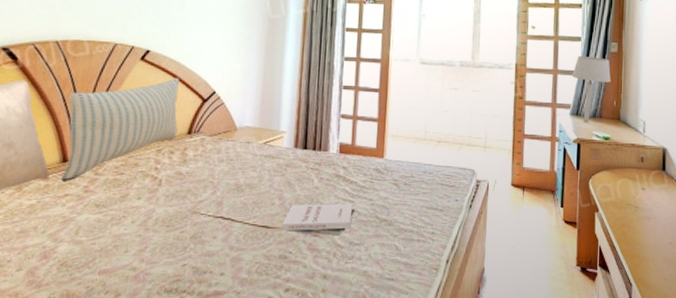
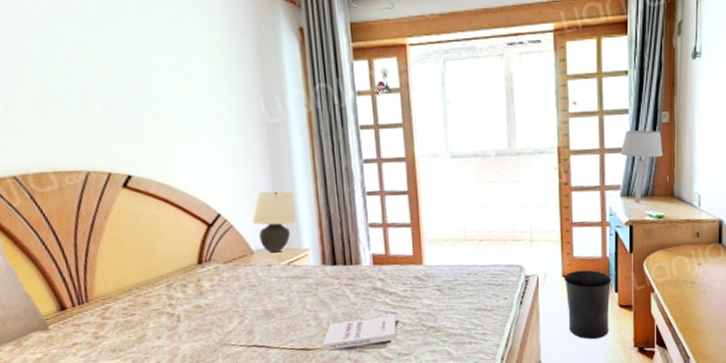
pillow: present [61,77,179,183] -> none [47,203,186,332]
table lamp: none [241,76,281,132] -> present [252,191,298,253]
waste bin: none [513,181,558,252] -> present [565,270,612,339]

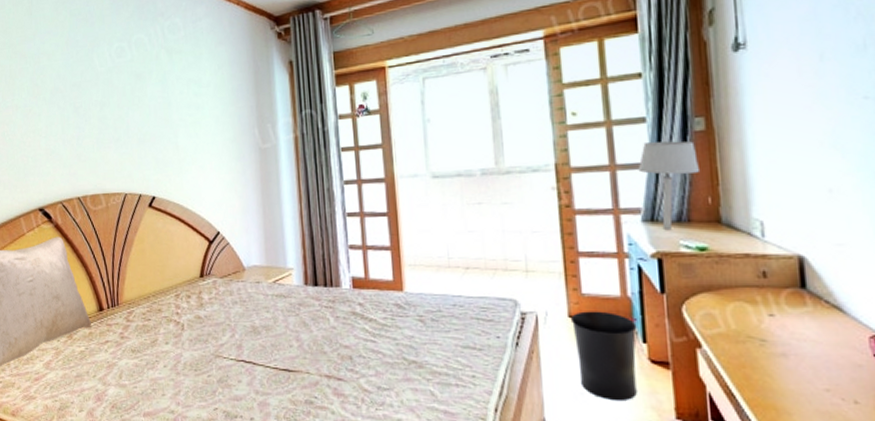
table lamp: present [252,191,298,253] -> none [245,211,284,270]
books: present [322,315,400,352] -> none [303,344,379,379]

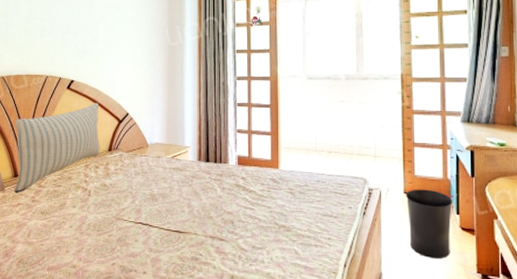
pillow: none [95,221,191,330] -> present [14,102,100,194]
table lamp: present [638,140,701,229] -> none [460,63,504,129]

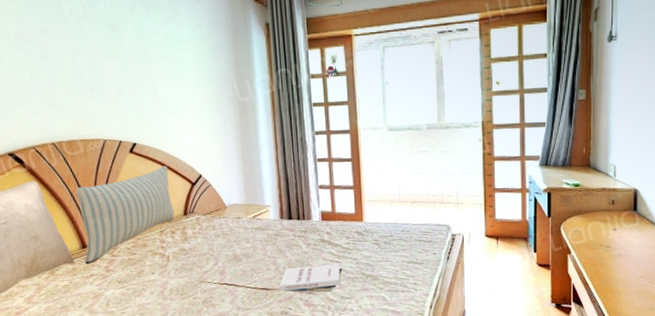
books: none [192,211,256,240] -> present [279,264,343,292]
waste bin: present [406,189,453,258] -> none [487,231,531,293]

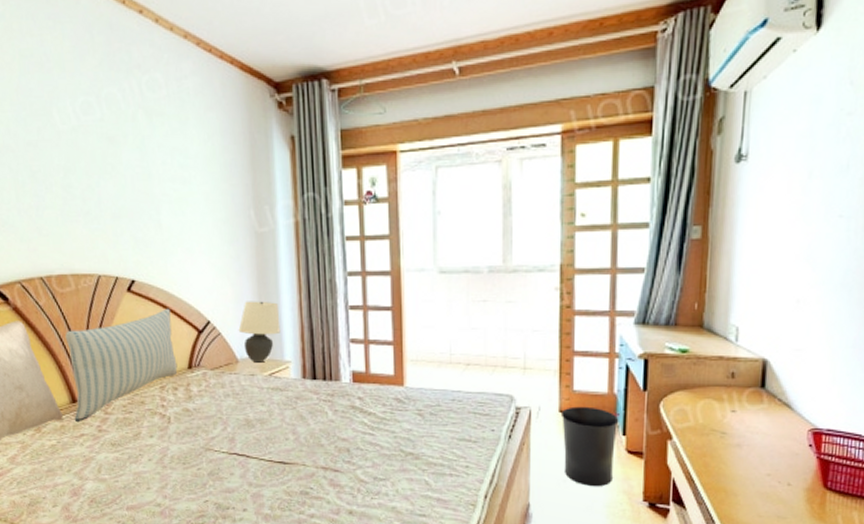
table lamp: none [225,157,262,208] -> present [238,301,281,363]
books: present [279,264,343,292] -> none [299,437,377,470]
waste bin: none [487,231,531,293] -> present [562,406,619,486]

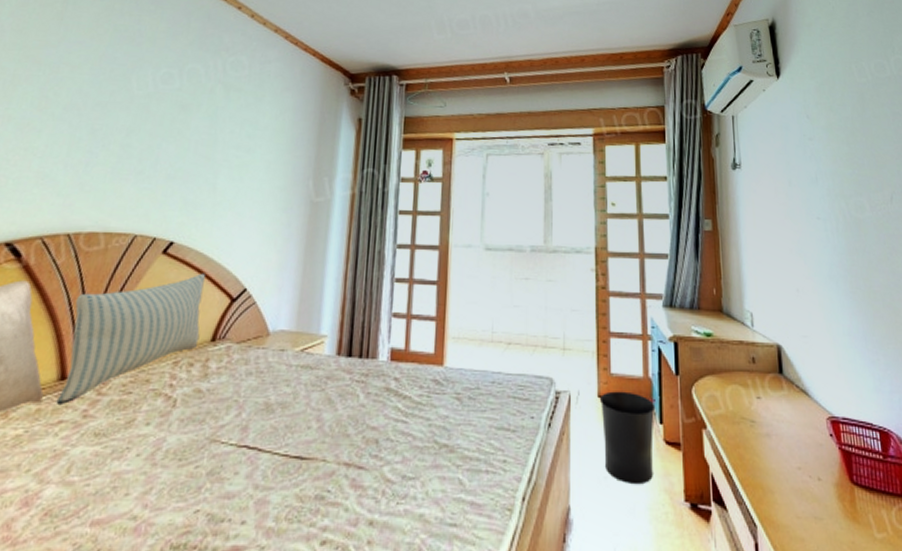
table lamp: present [238,301,281,363] -> none [275,269,322,336]

